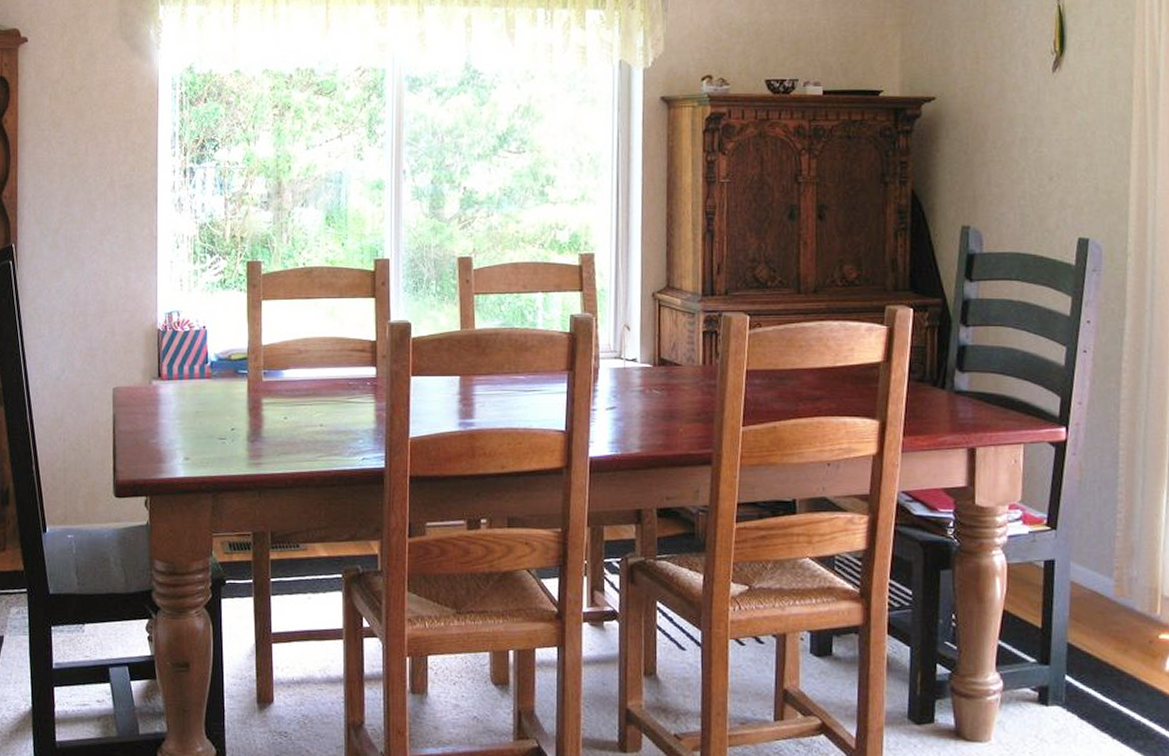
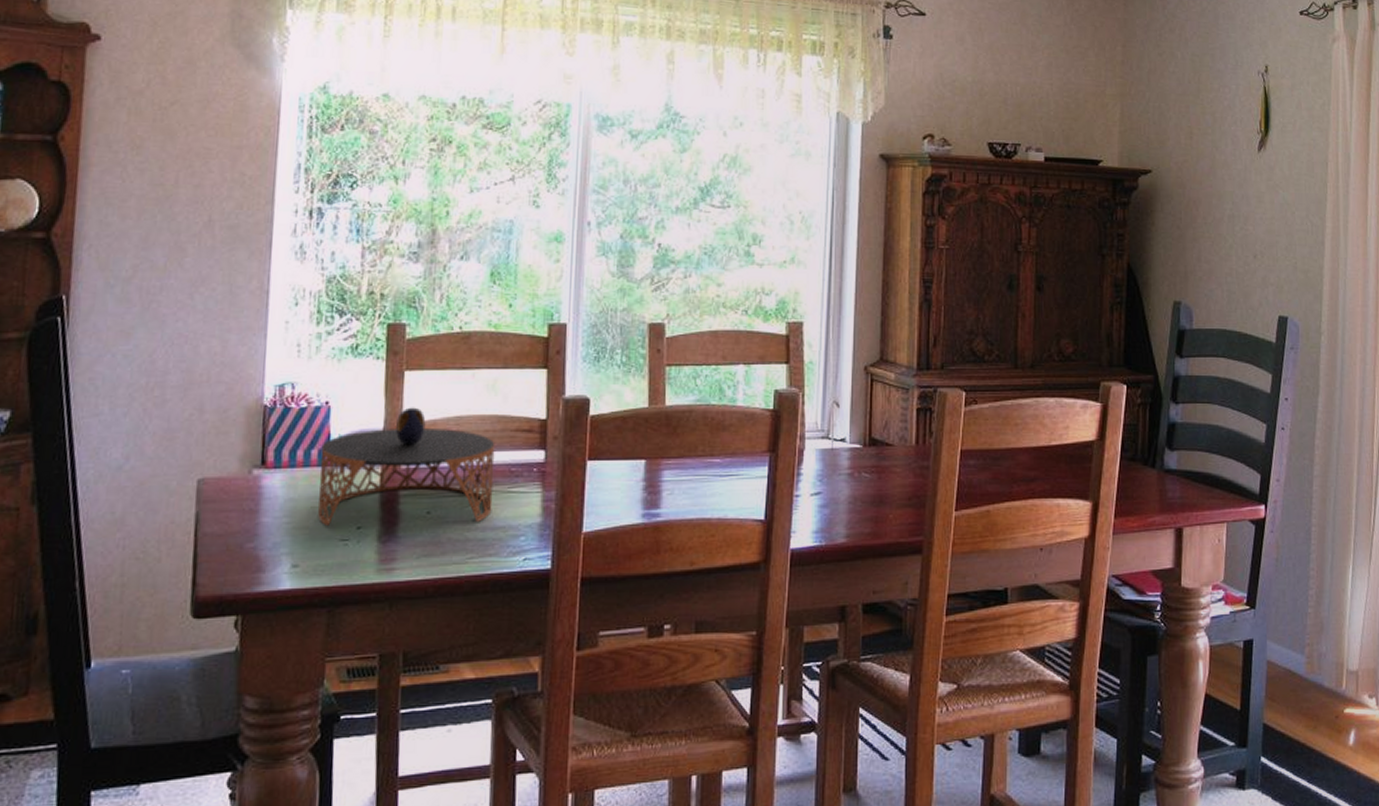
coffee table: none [201,330,336,428] -> present [318,407,495,527]

